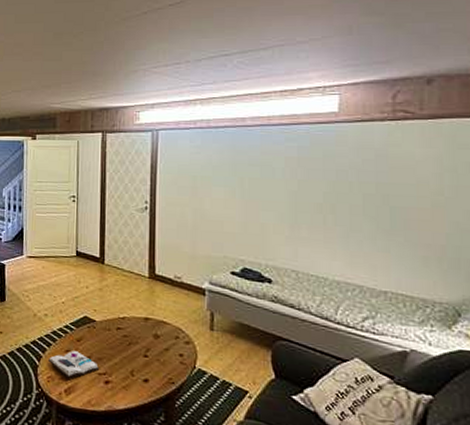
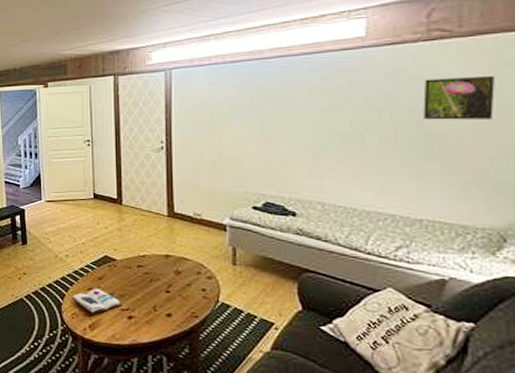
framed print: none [389,156,451,198] -> present [423,76,495,120]

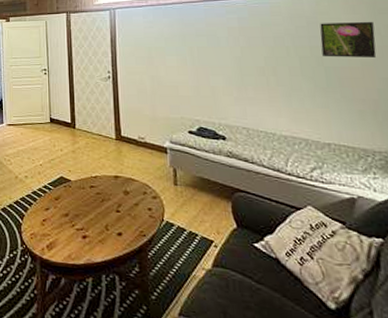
book: present [71,289,123,314] -> none [30,209,77,234]

